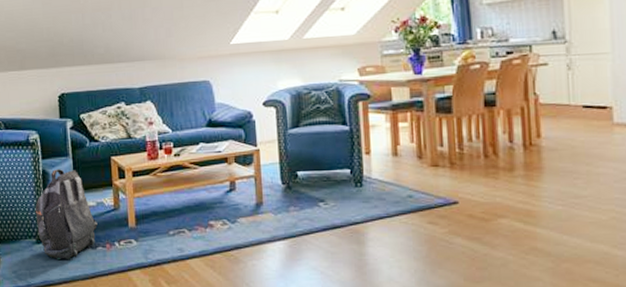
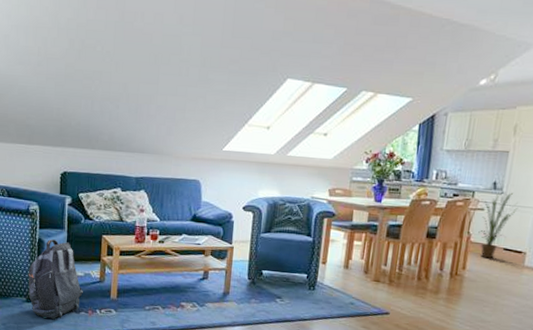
house plant: none [541,39,590,121] -> present [478,192,518,259]

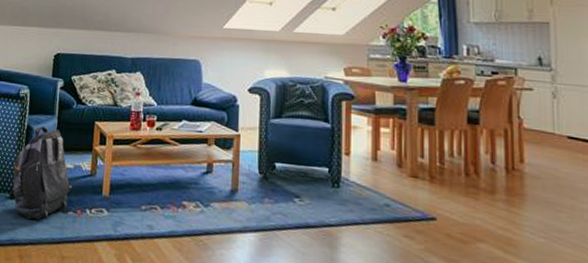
house plant: present [478,192,518,259] -> none [526,69,575,150]

